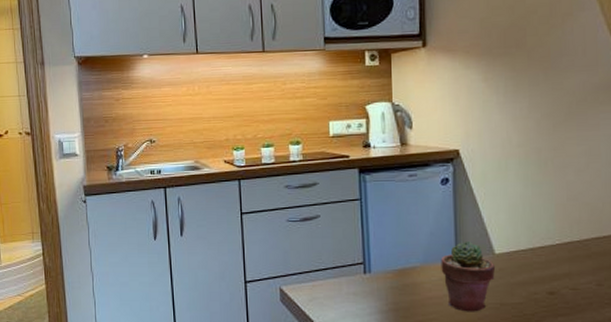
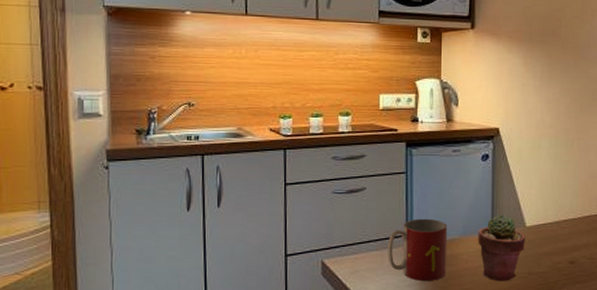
mug: none [345,245,409,311] -> present [388,218,448,282]

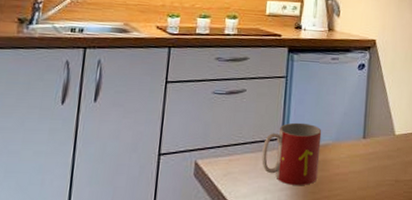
potted succulent: present [478,215,526,282] -> none [349,123,395,188]

